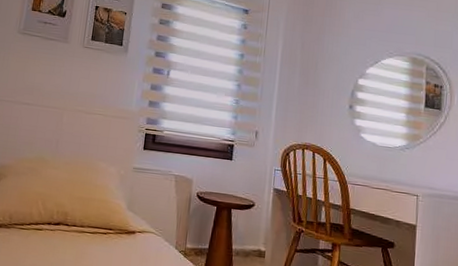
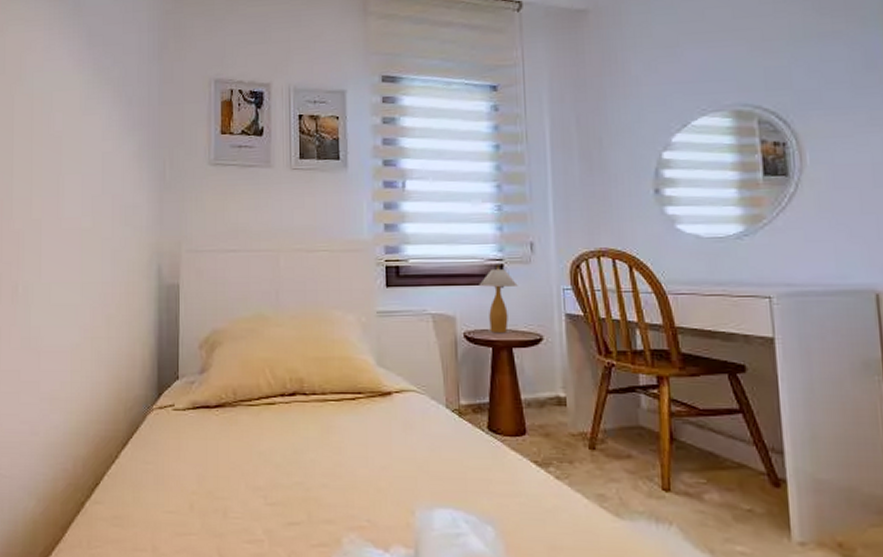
table lamp: none [213,145,242,197] -> present [479,265,518,334]

